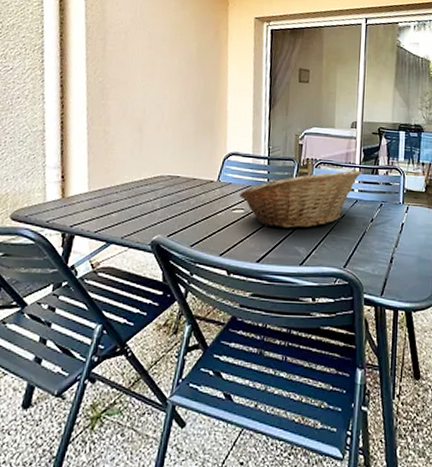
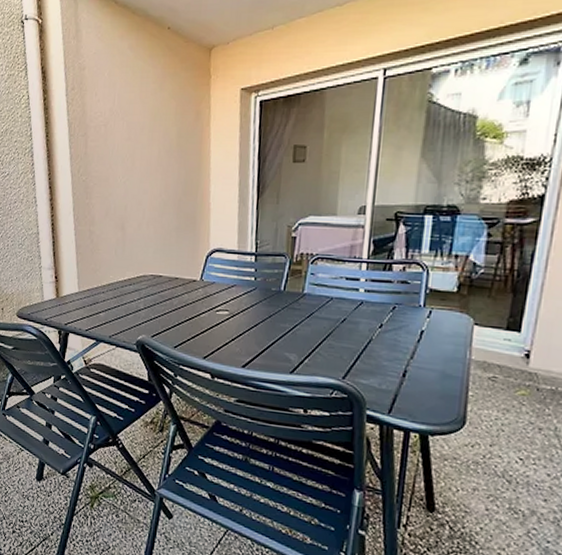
fruit basket: present [239,170,360,229] -> none [224,265,368,333]

